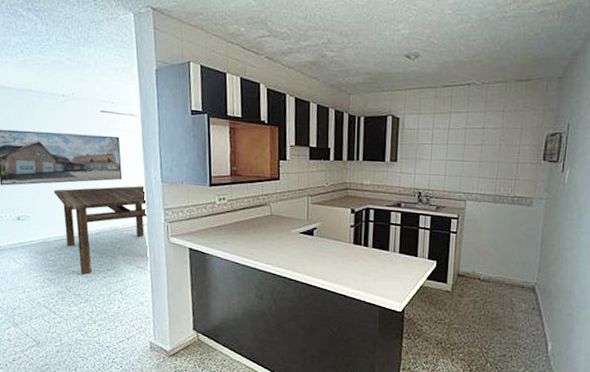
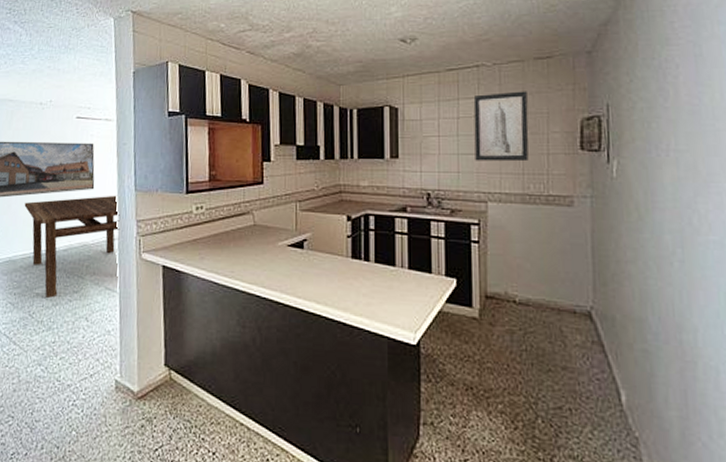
wall art: none [460,108,507,169] -> present [473,91,529,162]

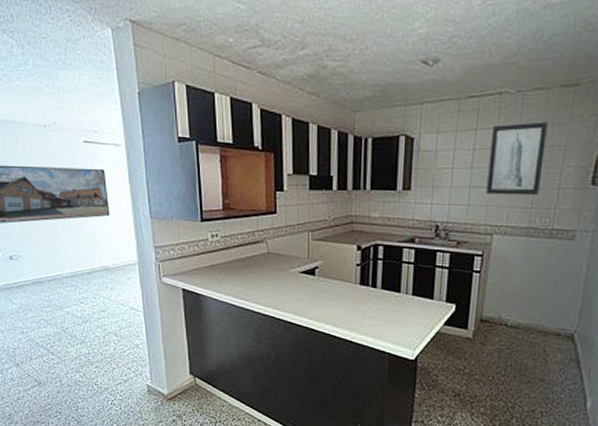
dining table: present [24,195,120,298] -> none [43,222,139,316]

